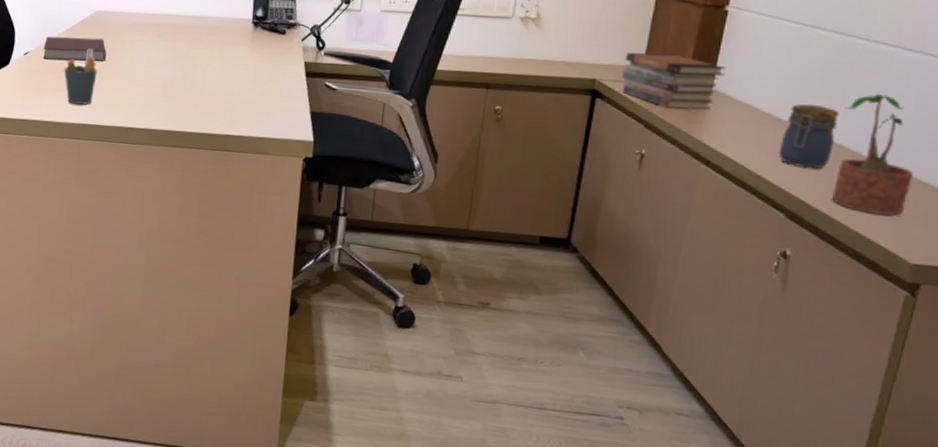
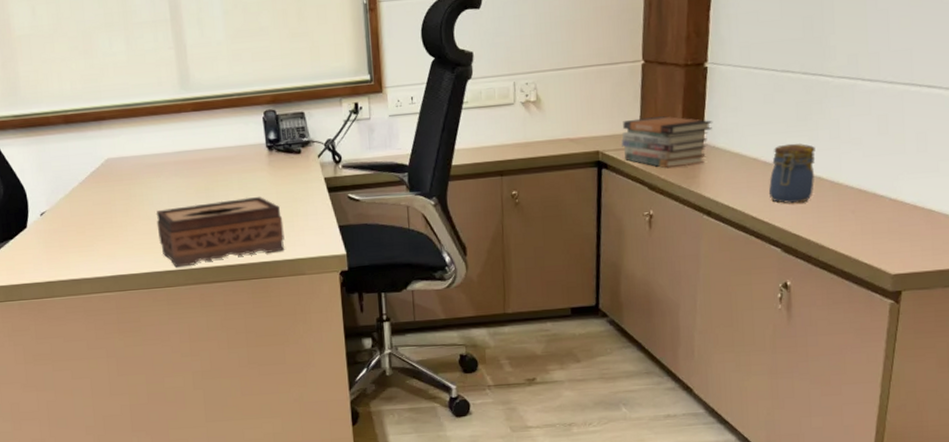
notebook: present [43,36,107,61] -> none [59,186,127,217]
pen holder: present [64,48,98,105] -> none [85,198,120,258]
tissue box: none [131,67,256,128] -> present [156,196,285,268]
potted plant: present [832,94,914,216] -> none [819,125,885,236]

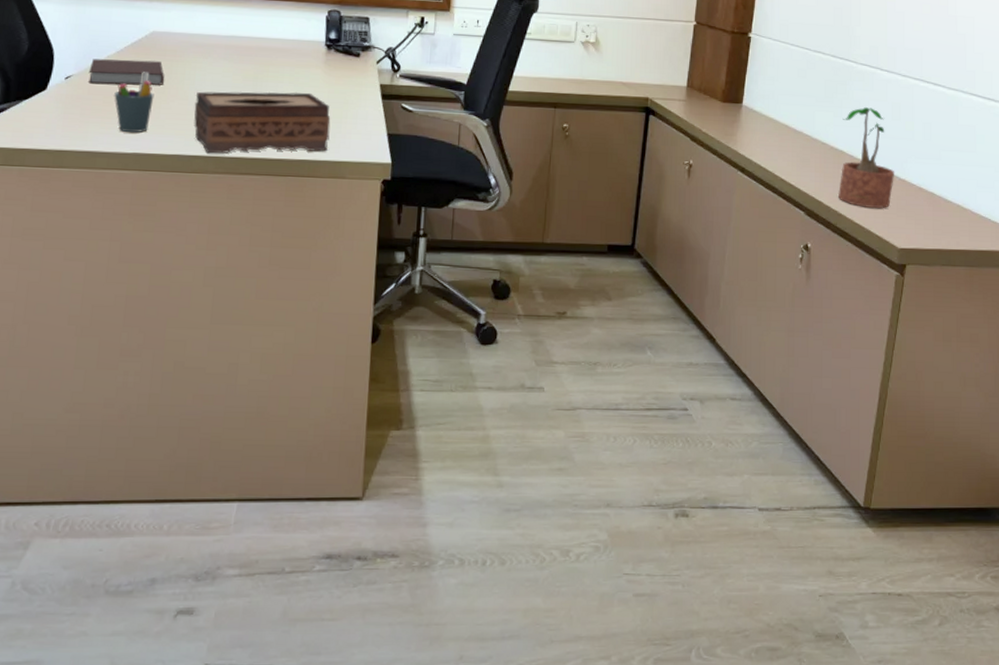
notebook: none [59,186,127,217] -> present [88,59,165,85]
pen holder: none [85,198,120,258] -> present [114,72,154,133]
book stack: present [621,116,713,169] -> none [670,73,752,124]
jar: present [769,143,815,203] -> none [797,116,839,171]
potted plant: none [819,125,885,236] -> present [838,107,895,208]

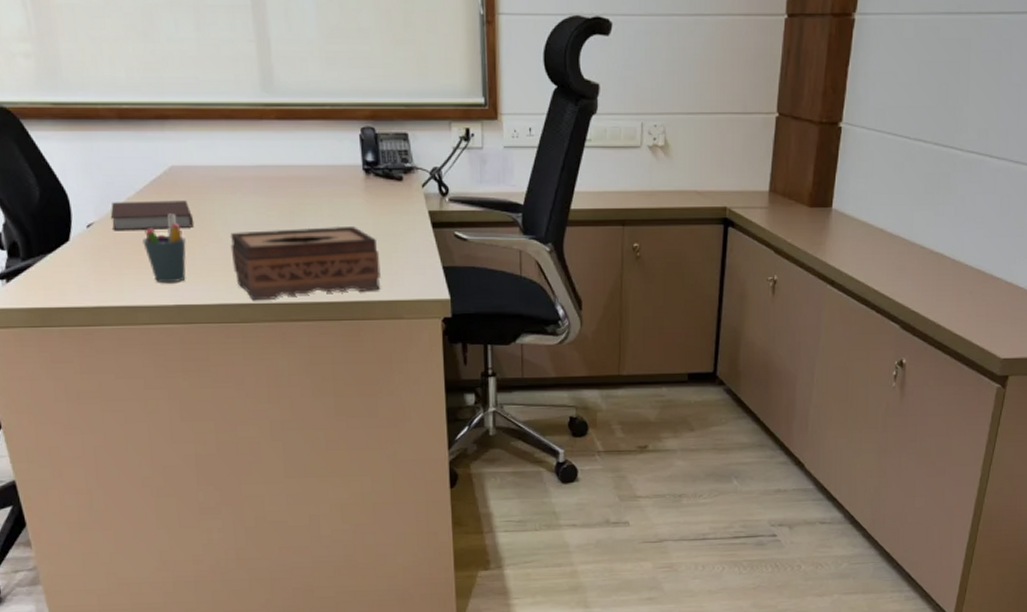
potted plant: present [838,107,895,208] -> none [937,202,1001,316]

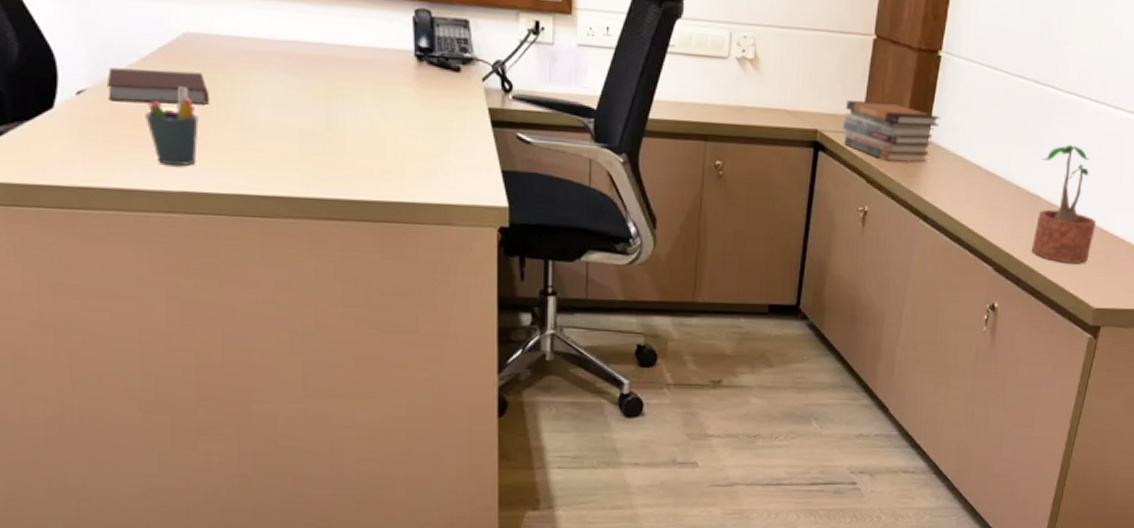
tissue box: present [230,225,381,301] -> none [252,113,429,194]
book stack: none [750,176,843,232] -> present [843,100,940,163]
potted plant: none [937,202,1001,316] -> present [1032,145,1097,263]

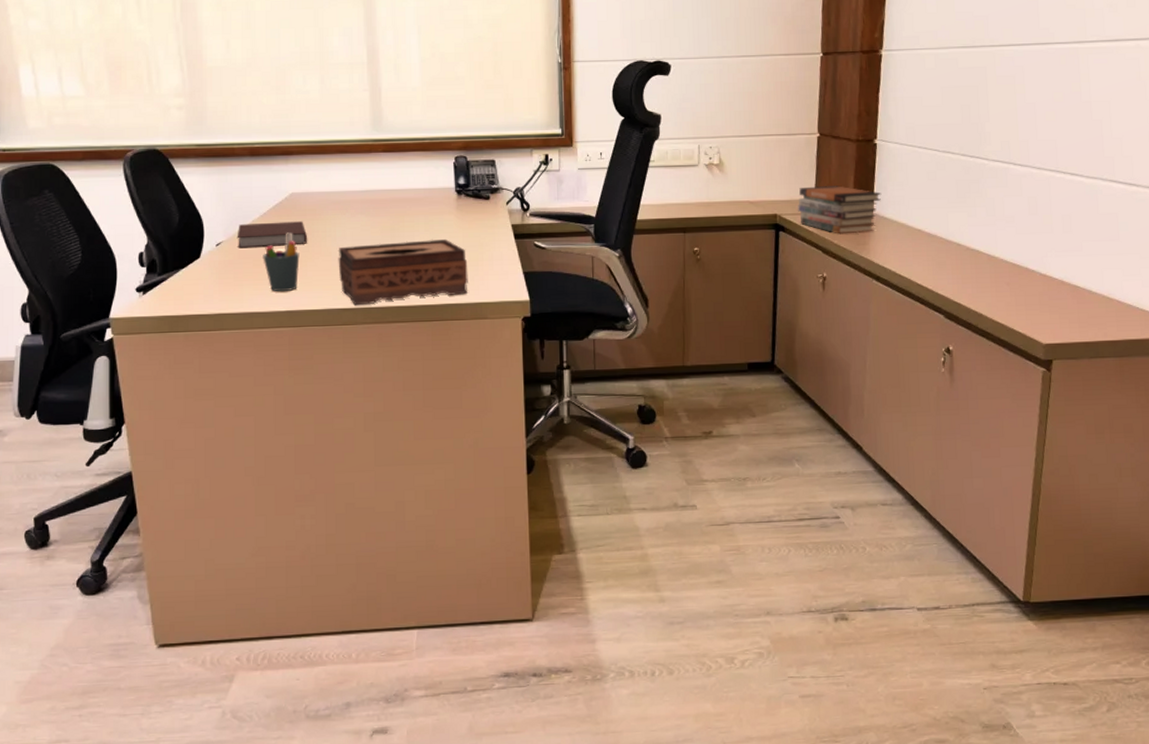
tissue box: none [252,113,429,194] -> present [338,238,468,306]
potted plant: present [1032,145,1097,263] -> none [977,204,1036,306]

